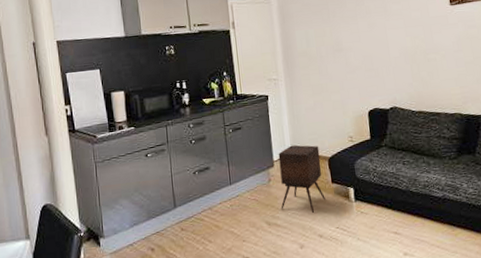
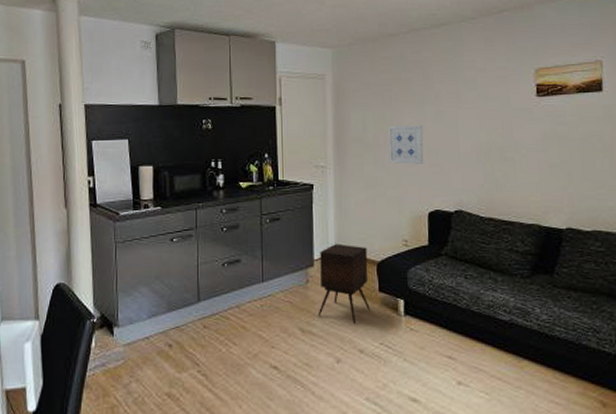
wall art: none [329,37,361,72] -> present [388,125,424,164]

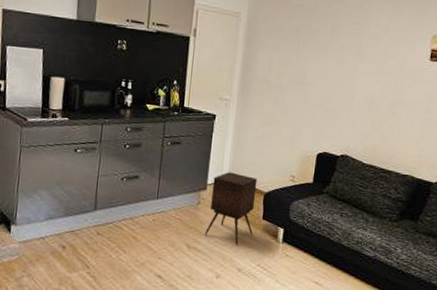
wall art: present [388,125,424,164] -> none [288,70,324,109]

